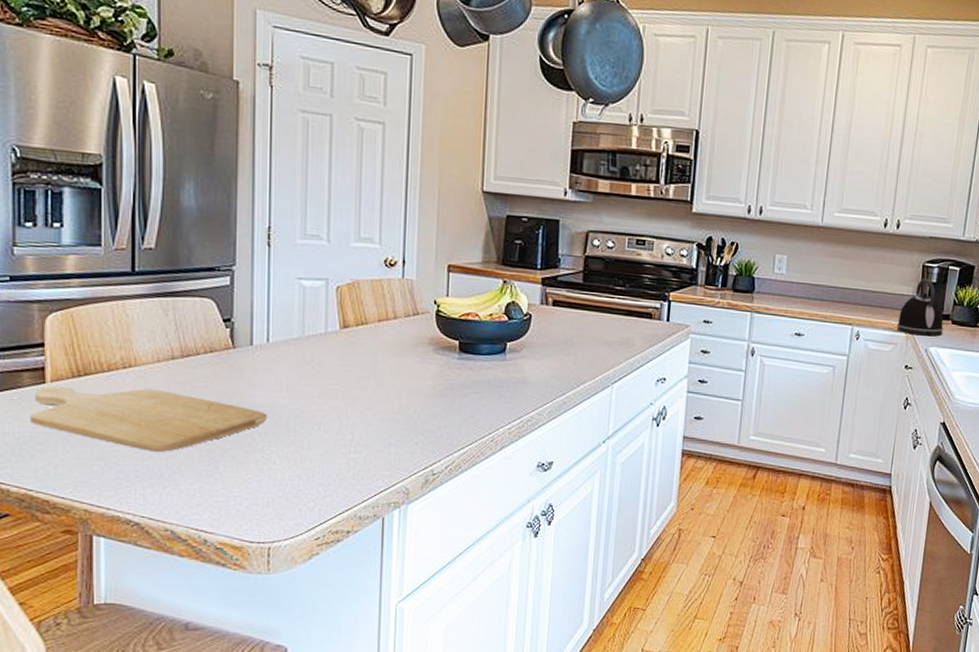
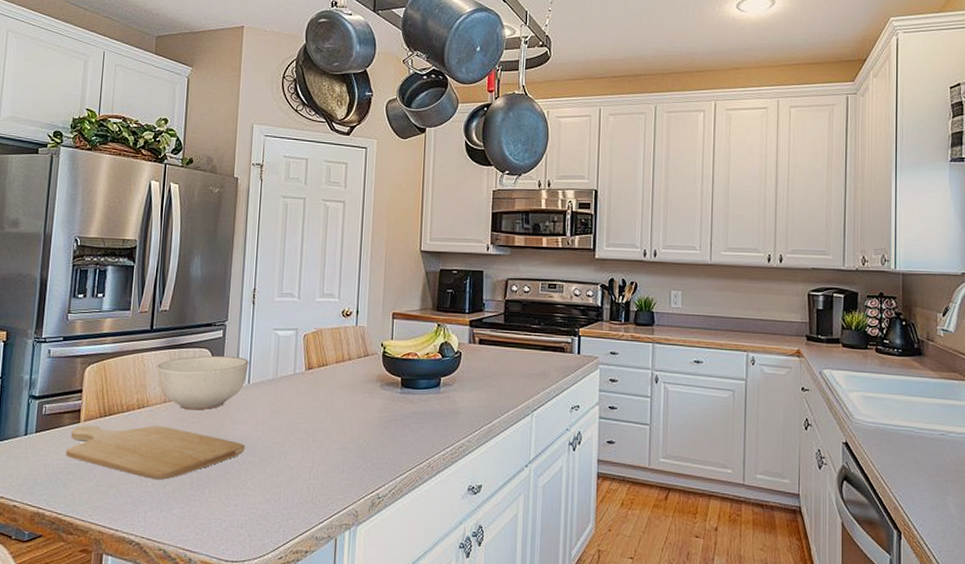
bowl: none [144,307,267,372] -> present [156,355,249,410]
kettle: present [896,278,944,337] -> none [789,305,835,360]

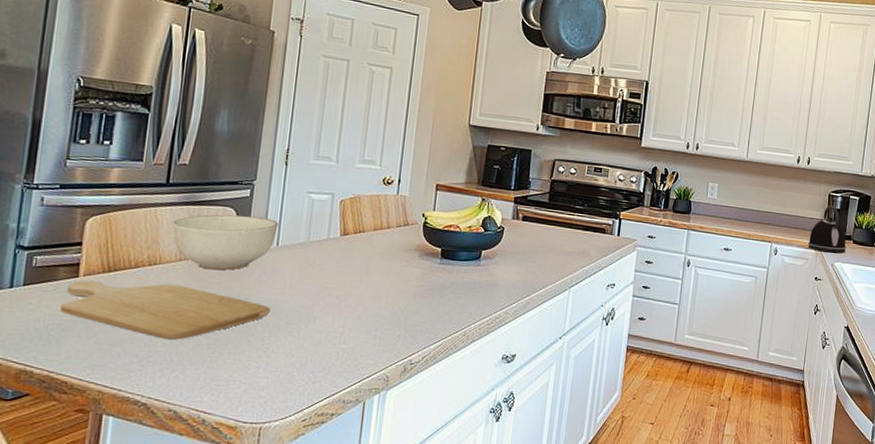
kettle: none [789,305,835,360] -> present [807,205,847,254]

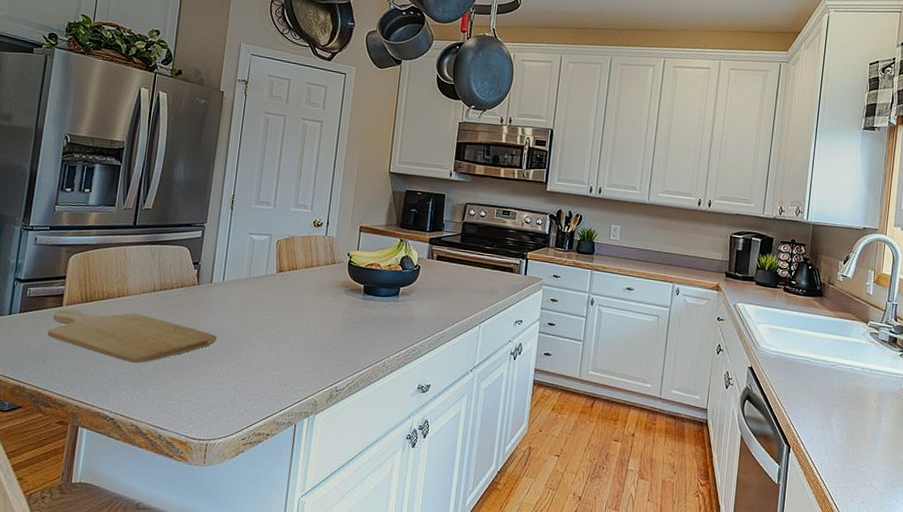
bowl: present [172,214,279,271] -> none [137,253,225,302]
kettle: present [807,205,847,254] -> none [709,246,749,295]

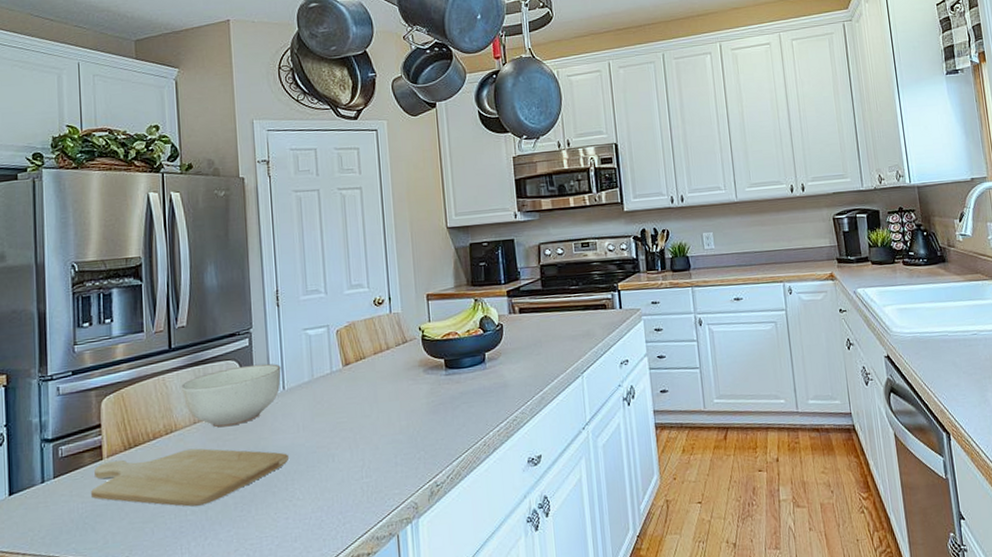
bowl: none [137,253,225,302] -> present [180,363,281,428]

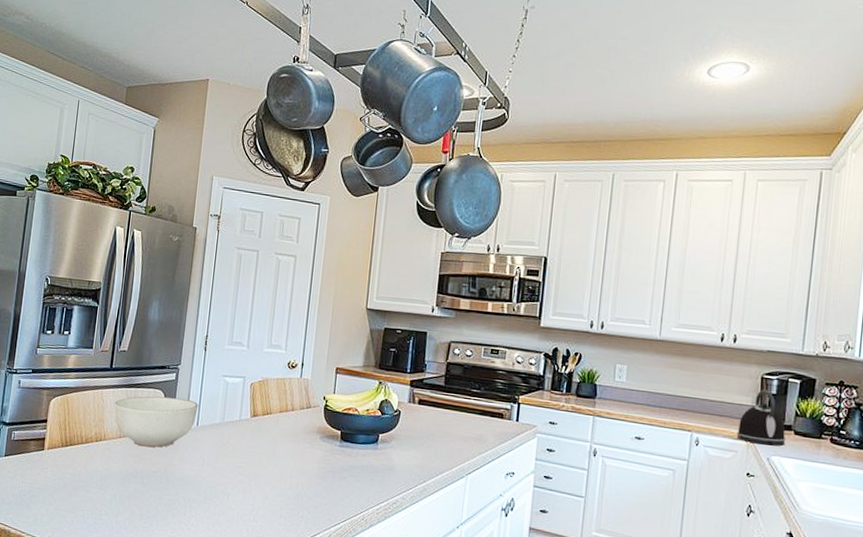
chopping board: present [91,448,290,507] -> none [31,453,192,510]
kettle: none [822,228,866,281] -> present [736,389,786,446]

